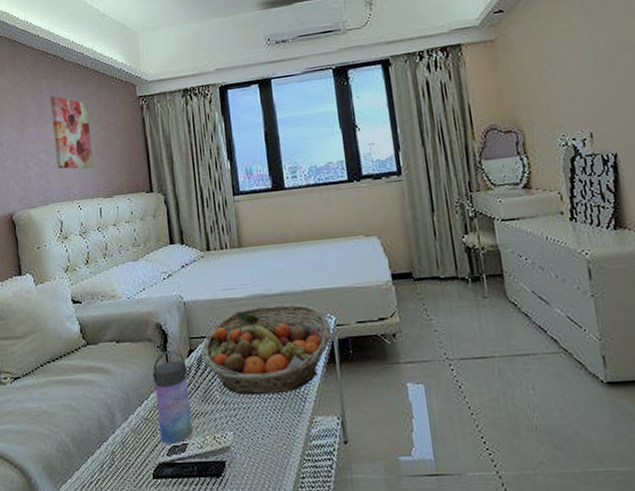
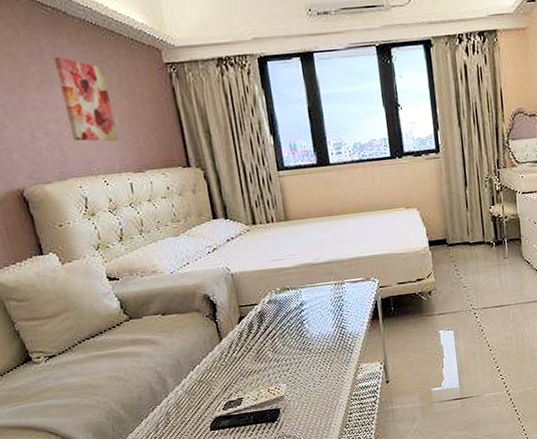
water bottle: present [152,350,193,444] -> none [203,318,248,401]
fruit basket: present [201,304,333,395] -> none [251,270,376,352]

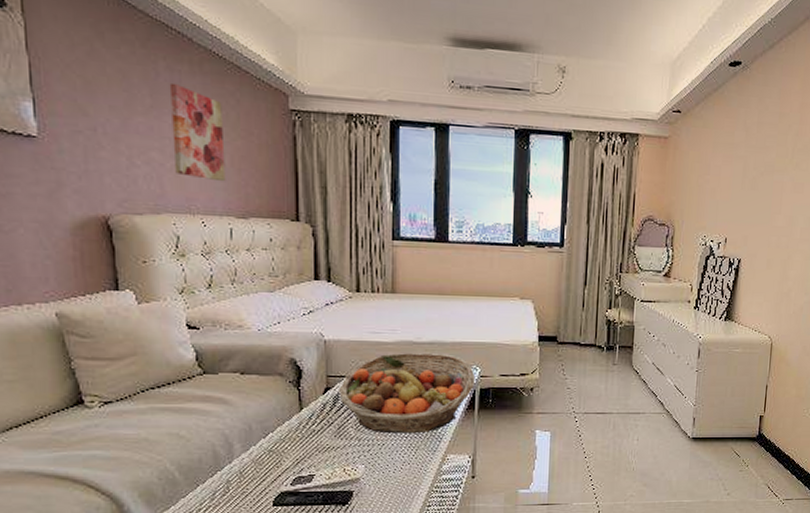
fruit basket: none [251,270,376,352] -> present [339,352,476,434]

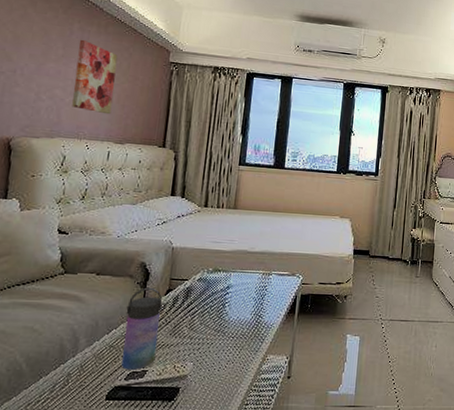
water bottle: none [281,386,322,475] -> present [121,287,163,370]
fruit basket: present [339,352,476,434] -> none [179,260,298,334]

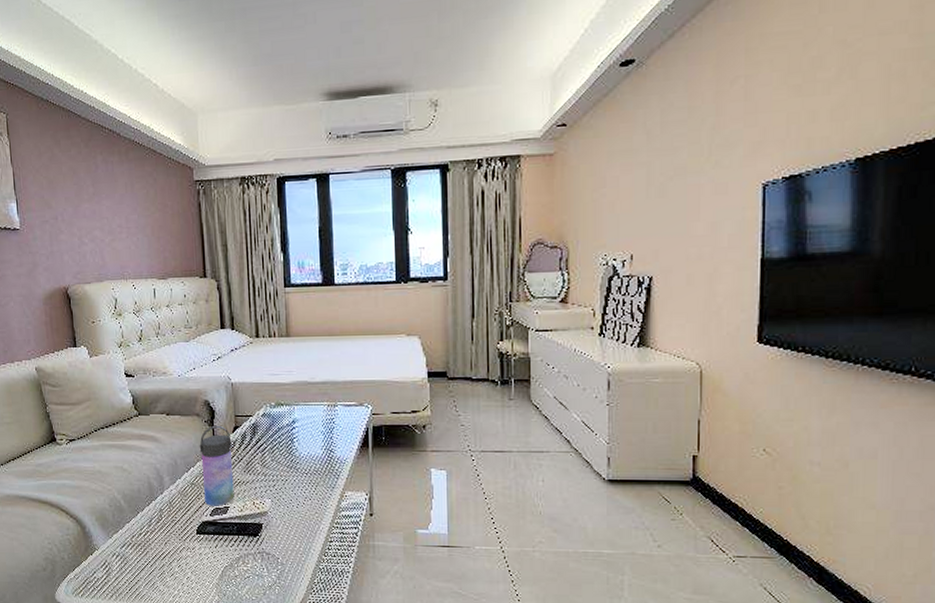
wall art: present [72,39,118,115] -> none [105,172,149,250]

